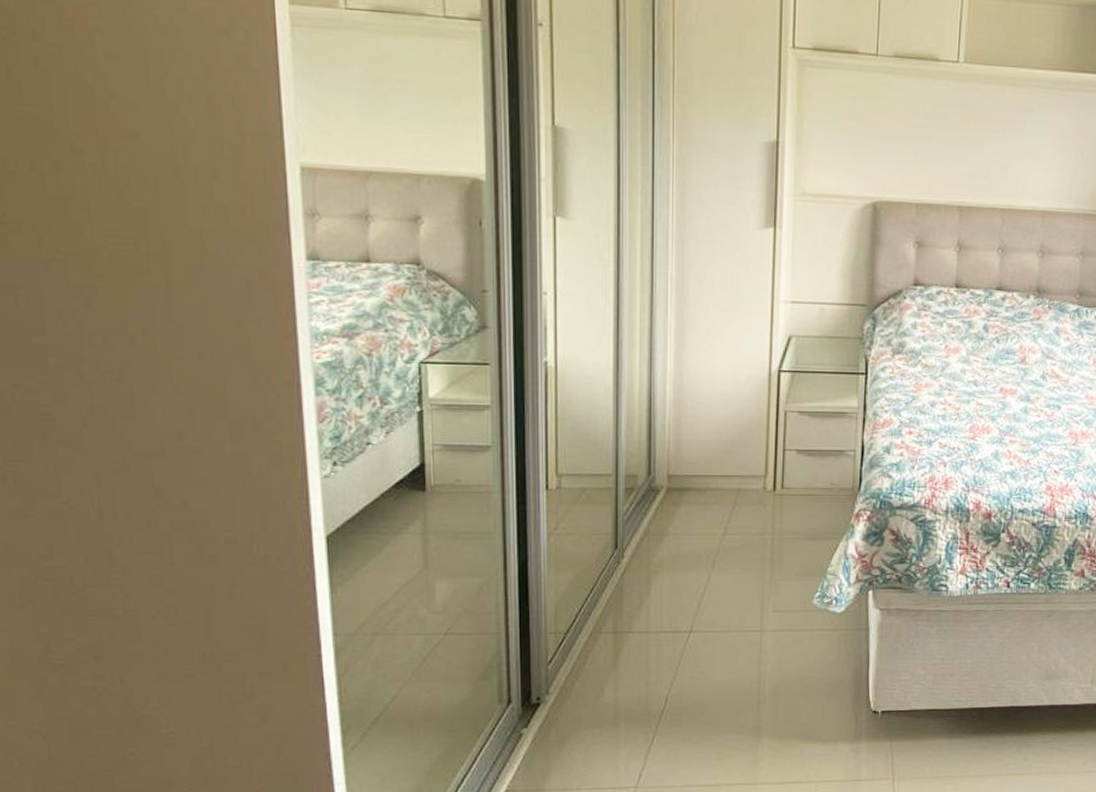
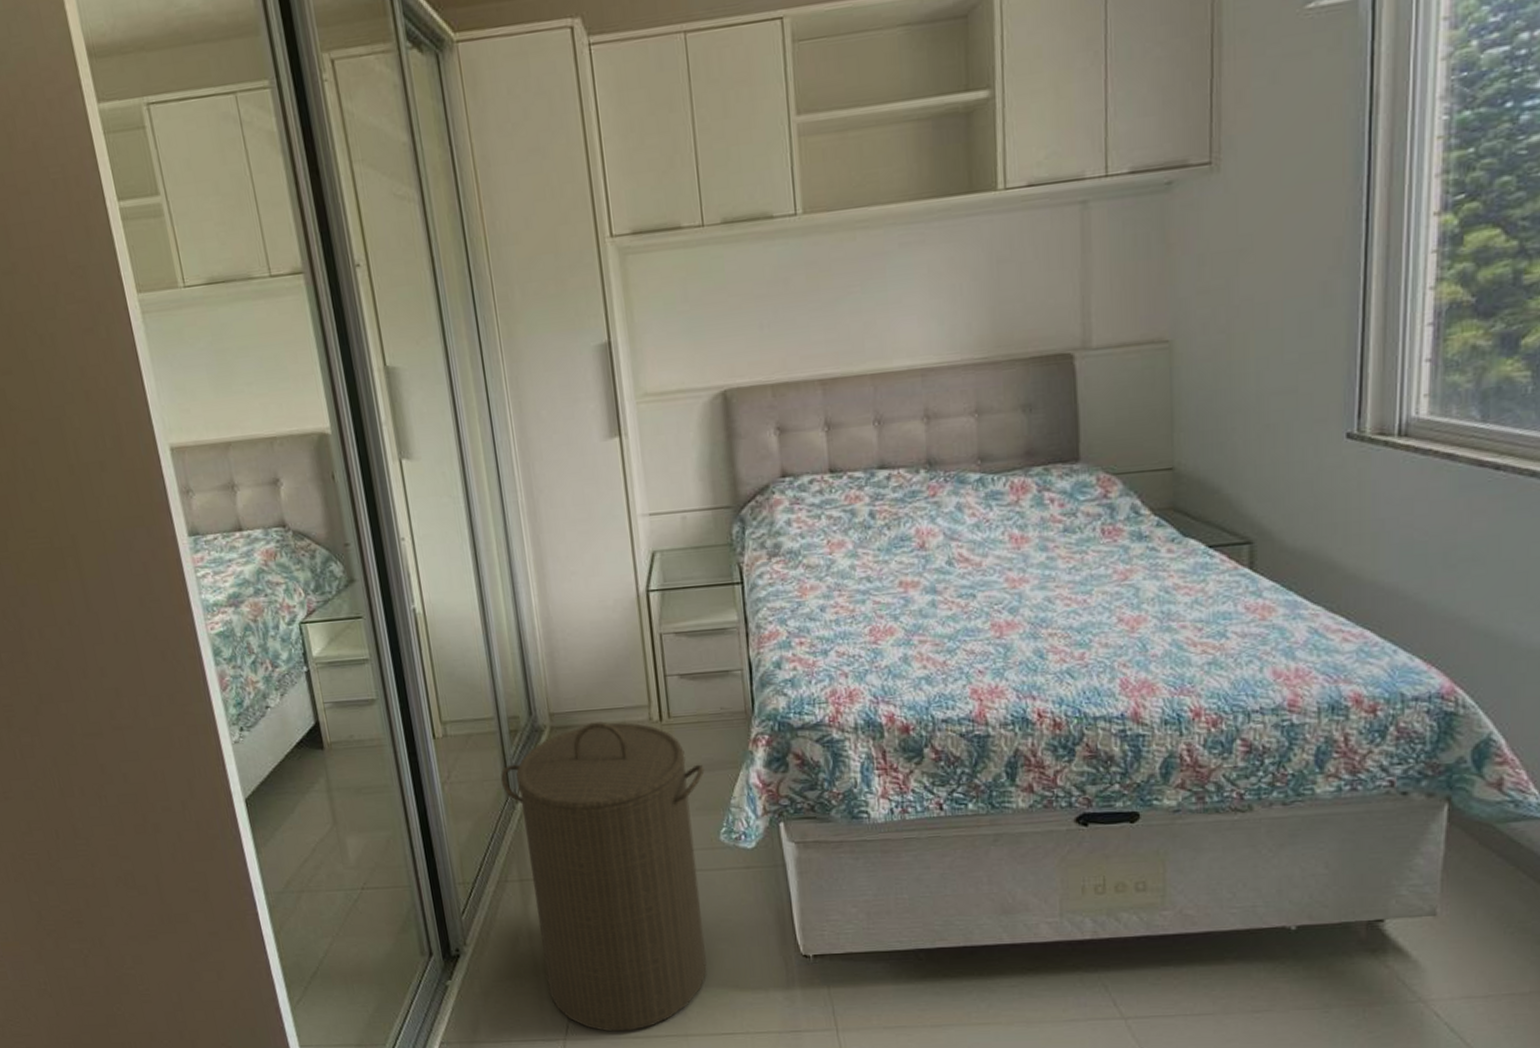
laundry hamper: none [609,487,808,780] -> present [500,722,707,1032]

